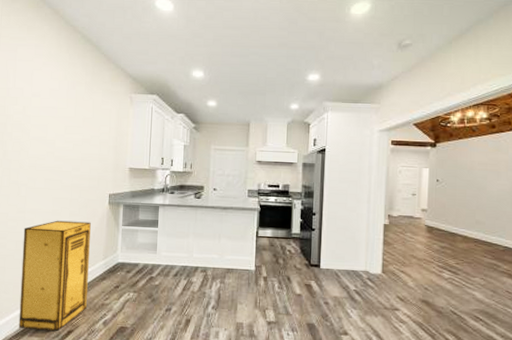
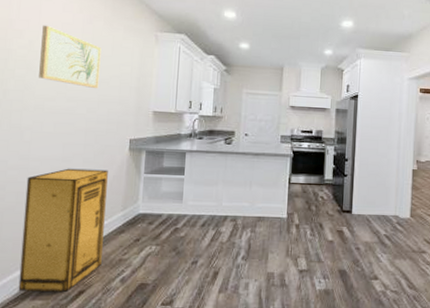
wall art: none [32,92,83,147] -> present [39,25,102,88]

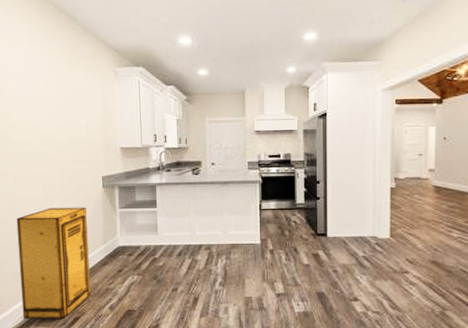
wall art: present [39,25,102,88] -> none [9,72,67,130]

